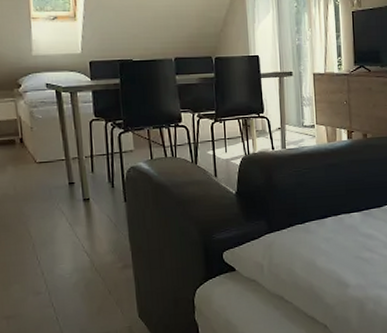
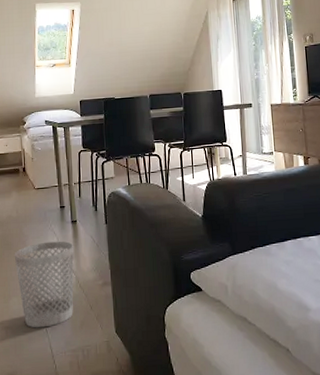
wastebasket: none [13,221,89,317] -> present [14,241,74,328]

